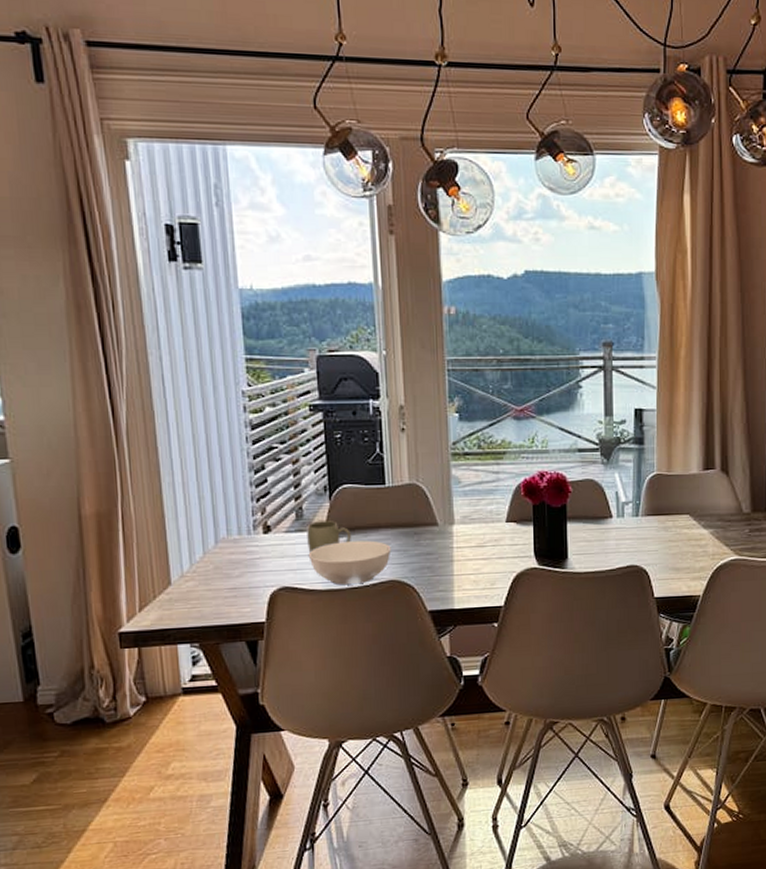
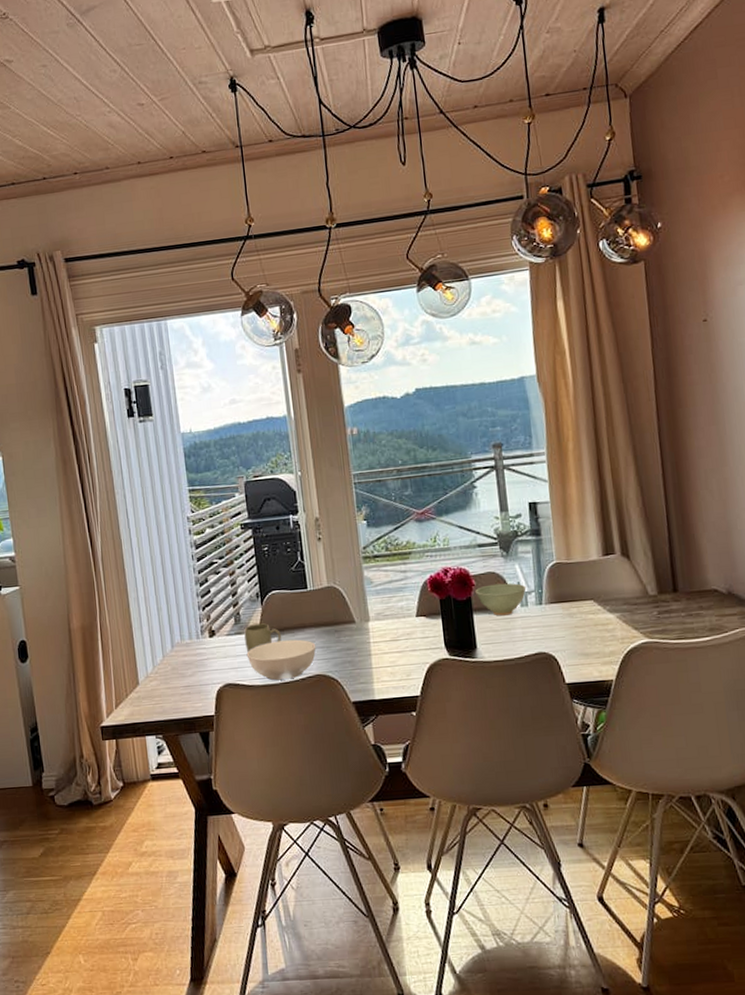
bowl: none [571,492,624,526] -> present [475,583,527,616]

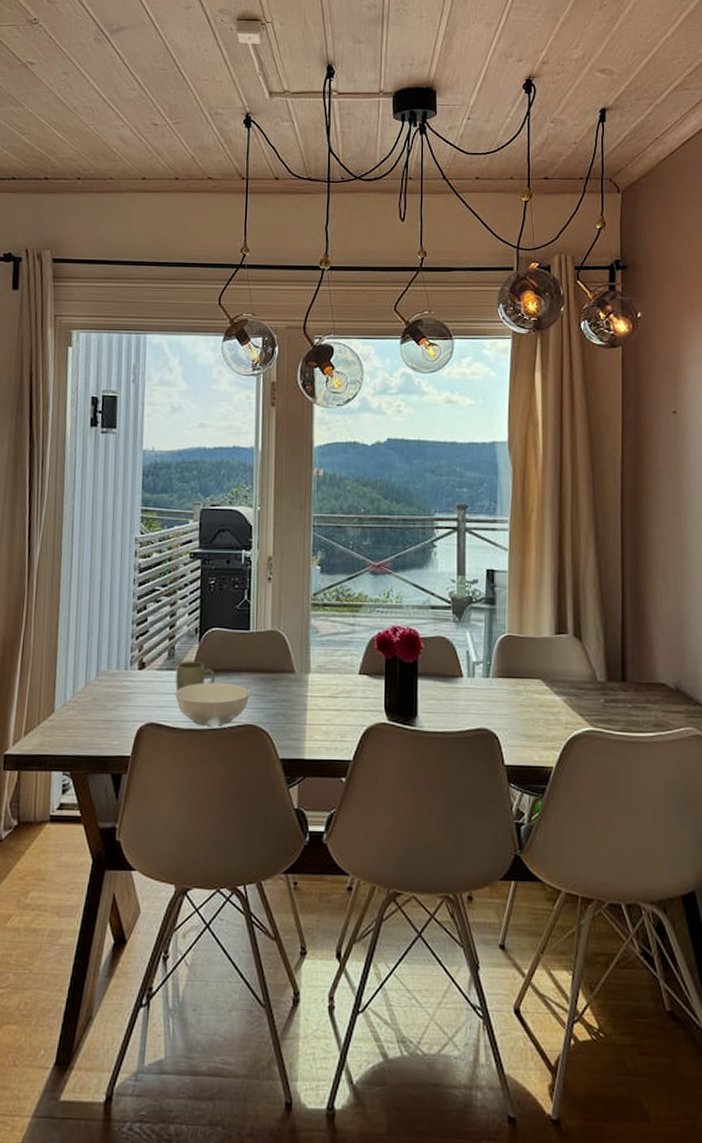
bowl: present [475,583,527,616] -> none [423,649,475,685]

